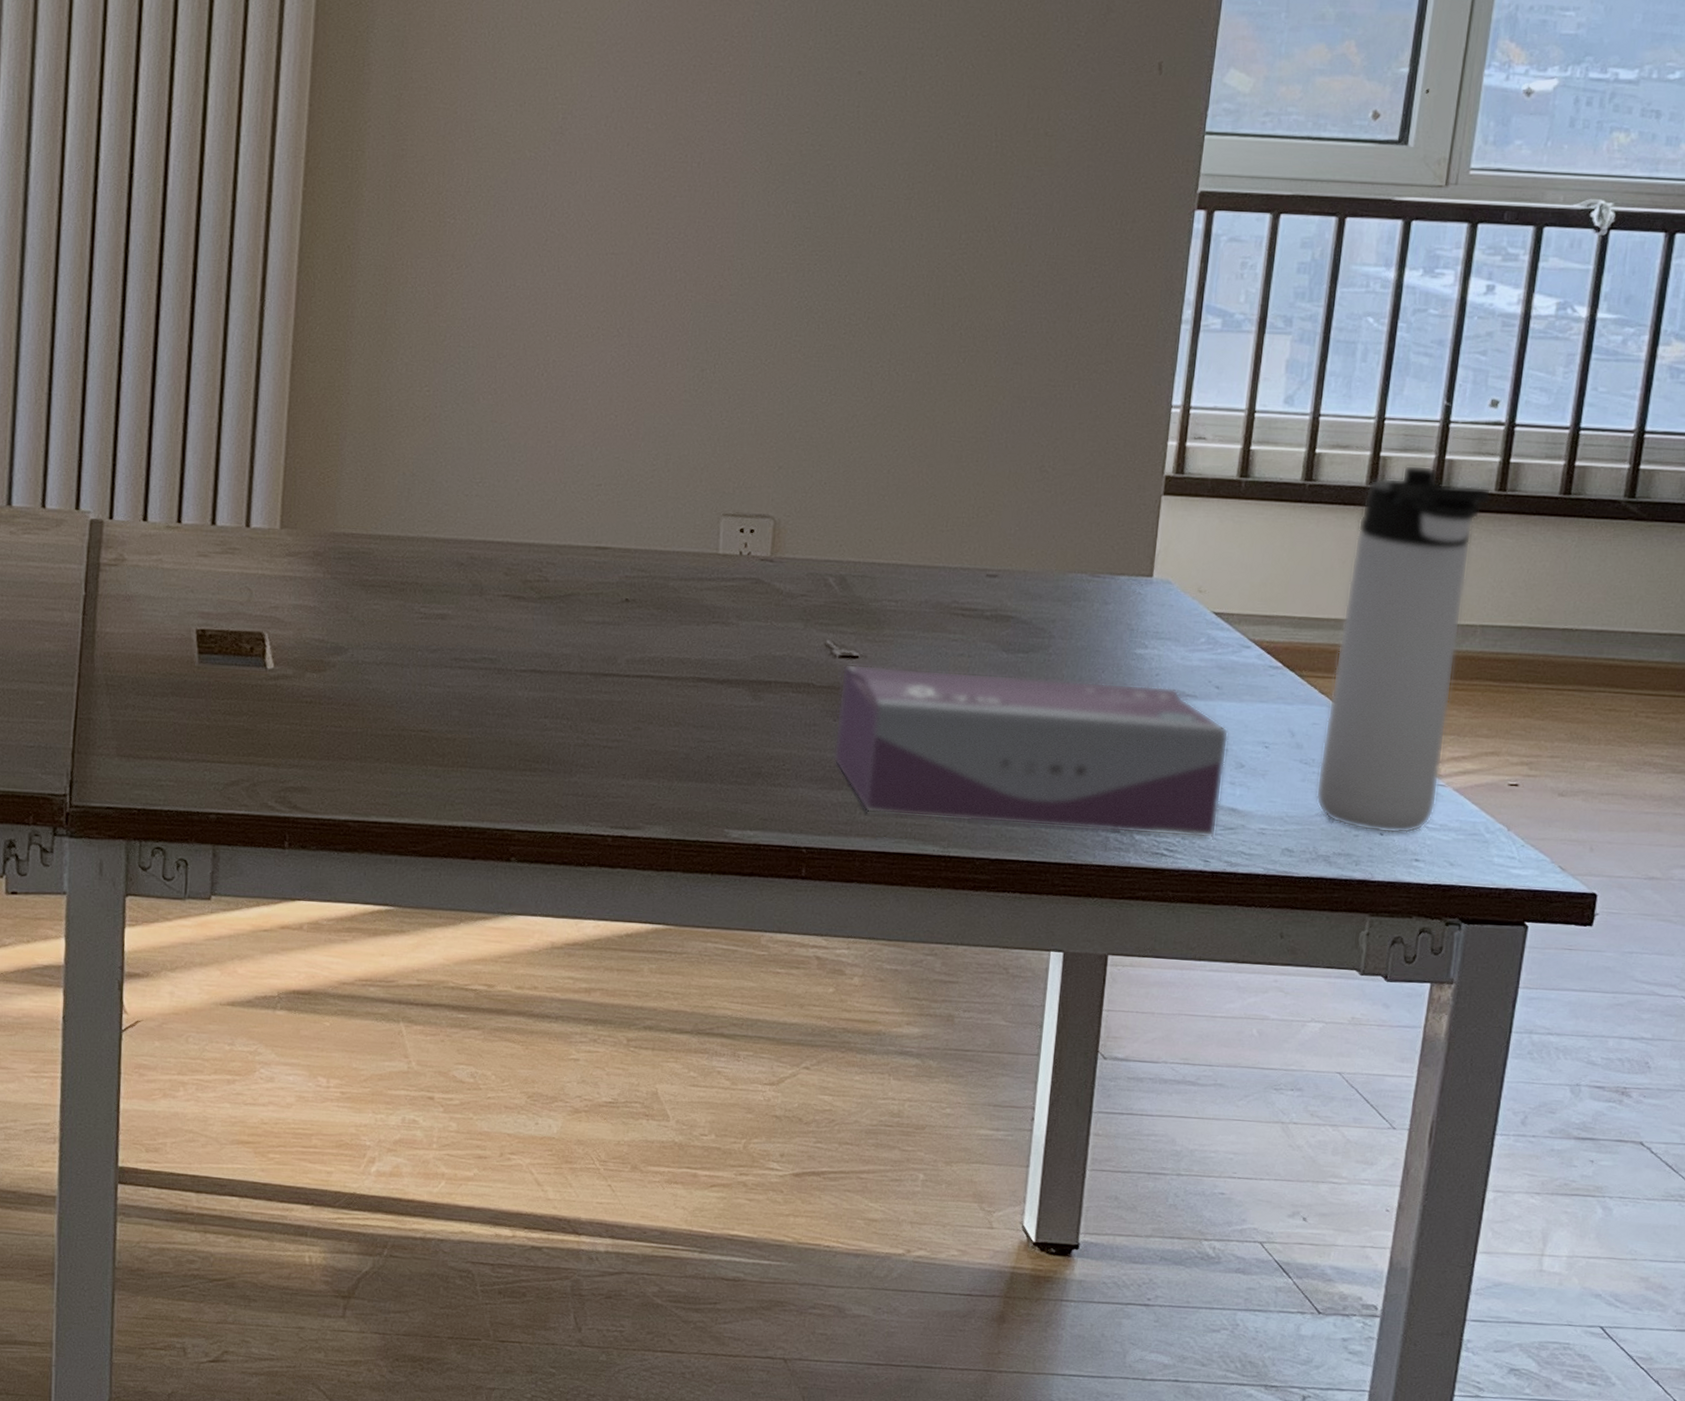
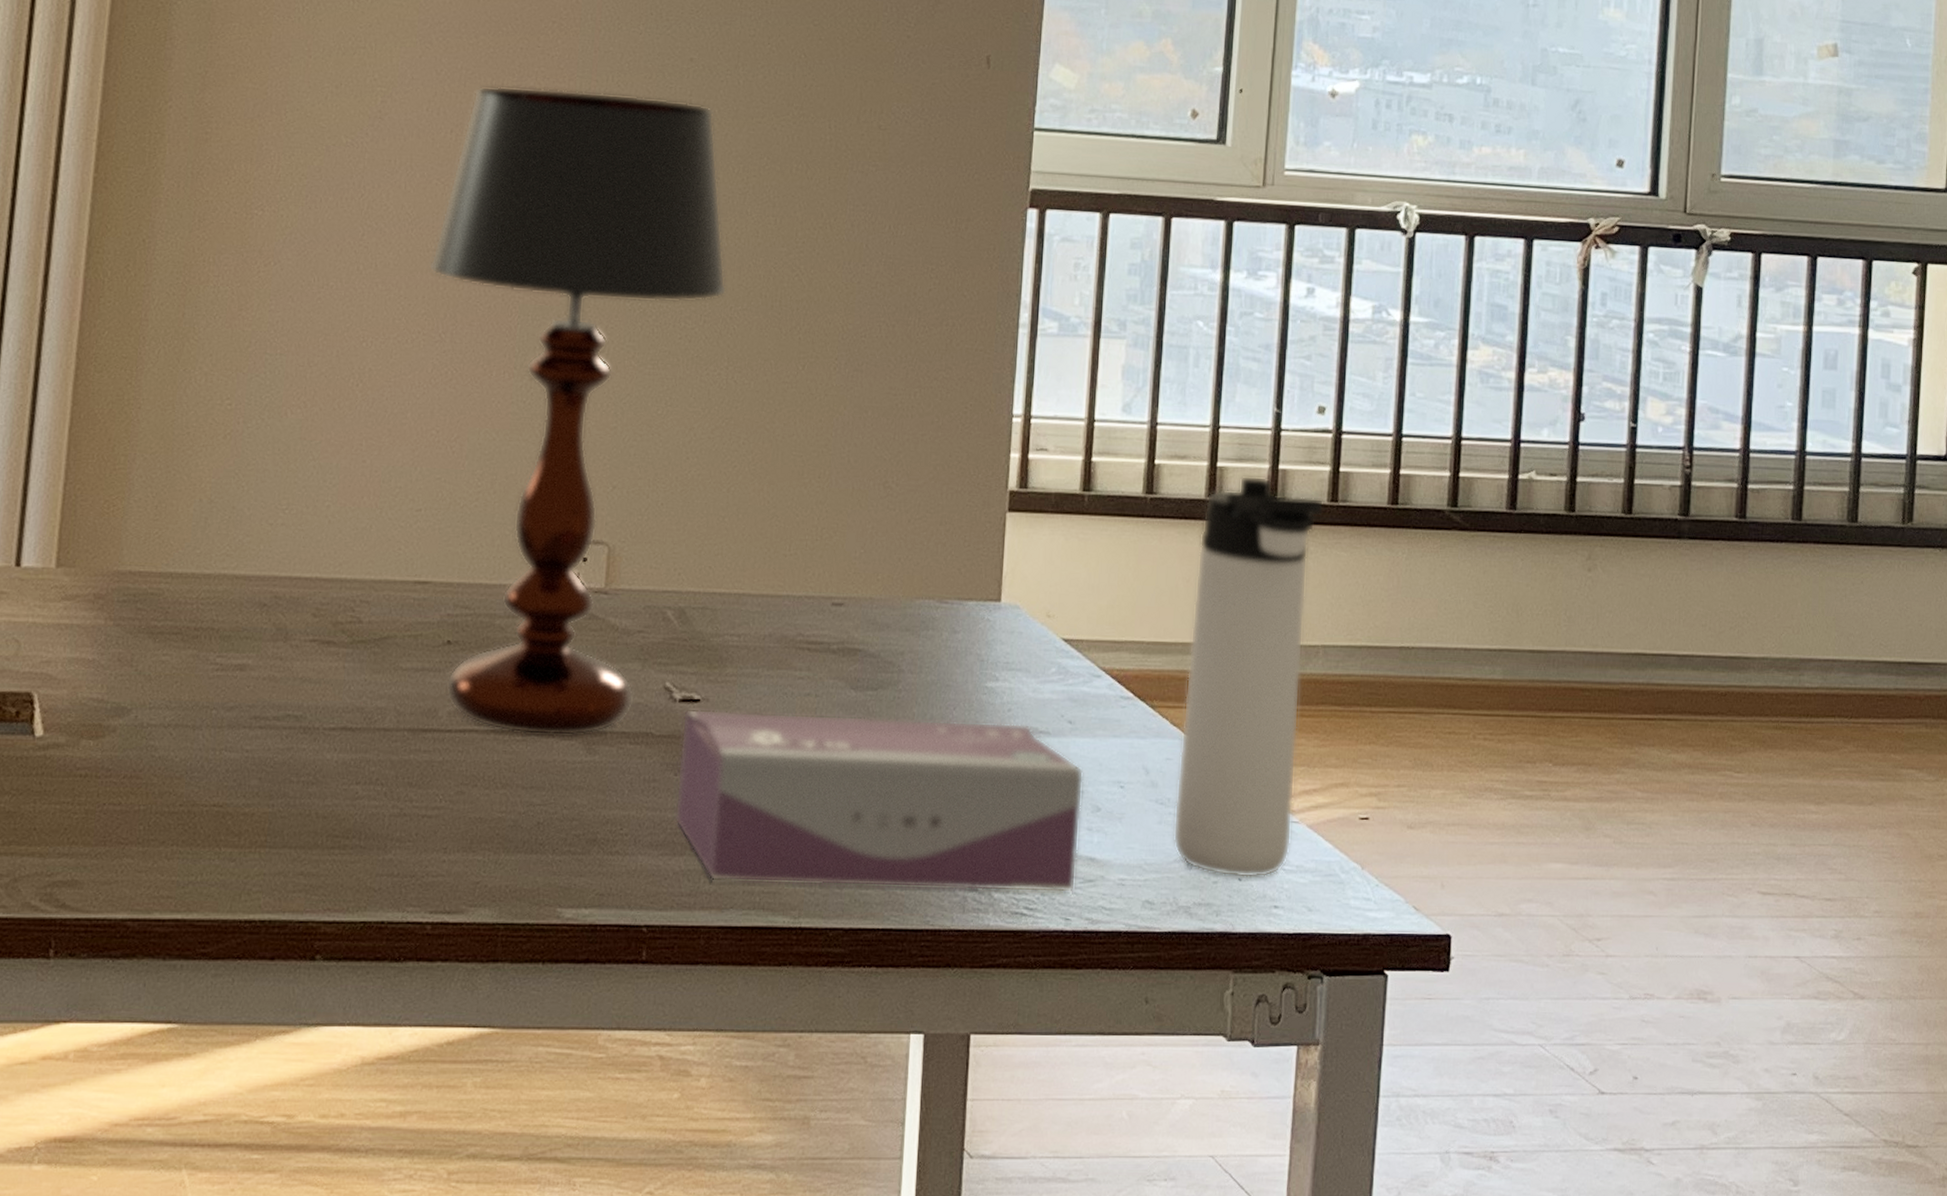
table lamp: none [606,101,891,684] -> present [428,86,727,737]

